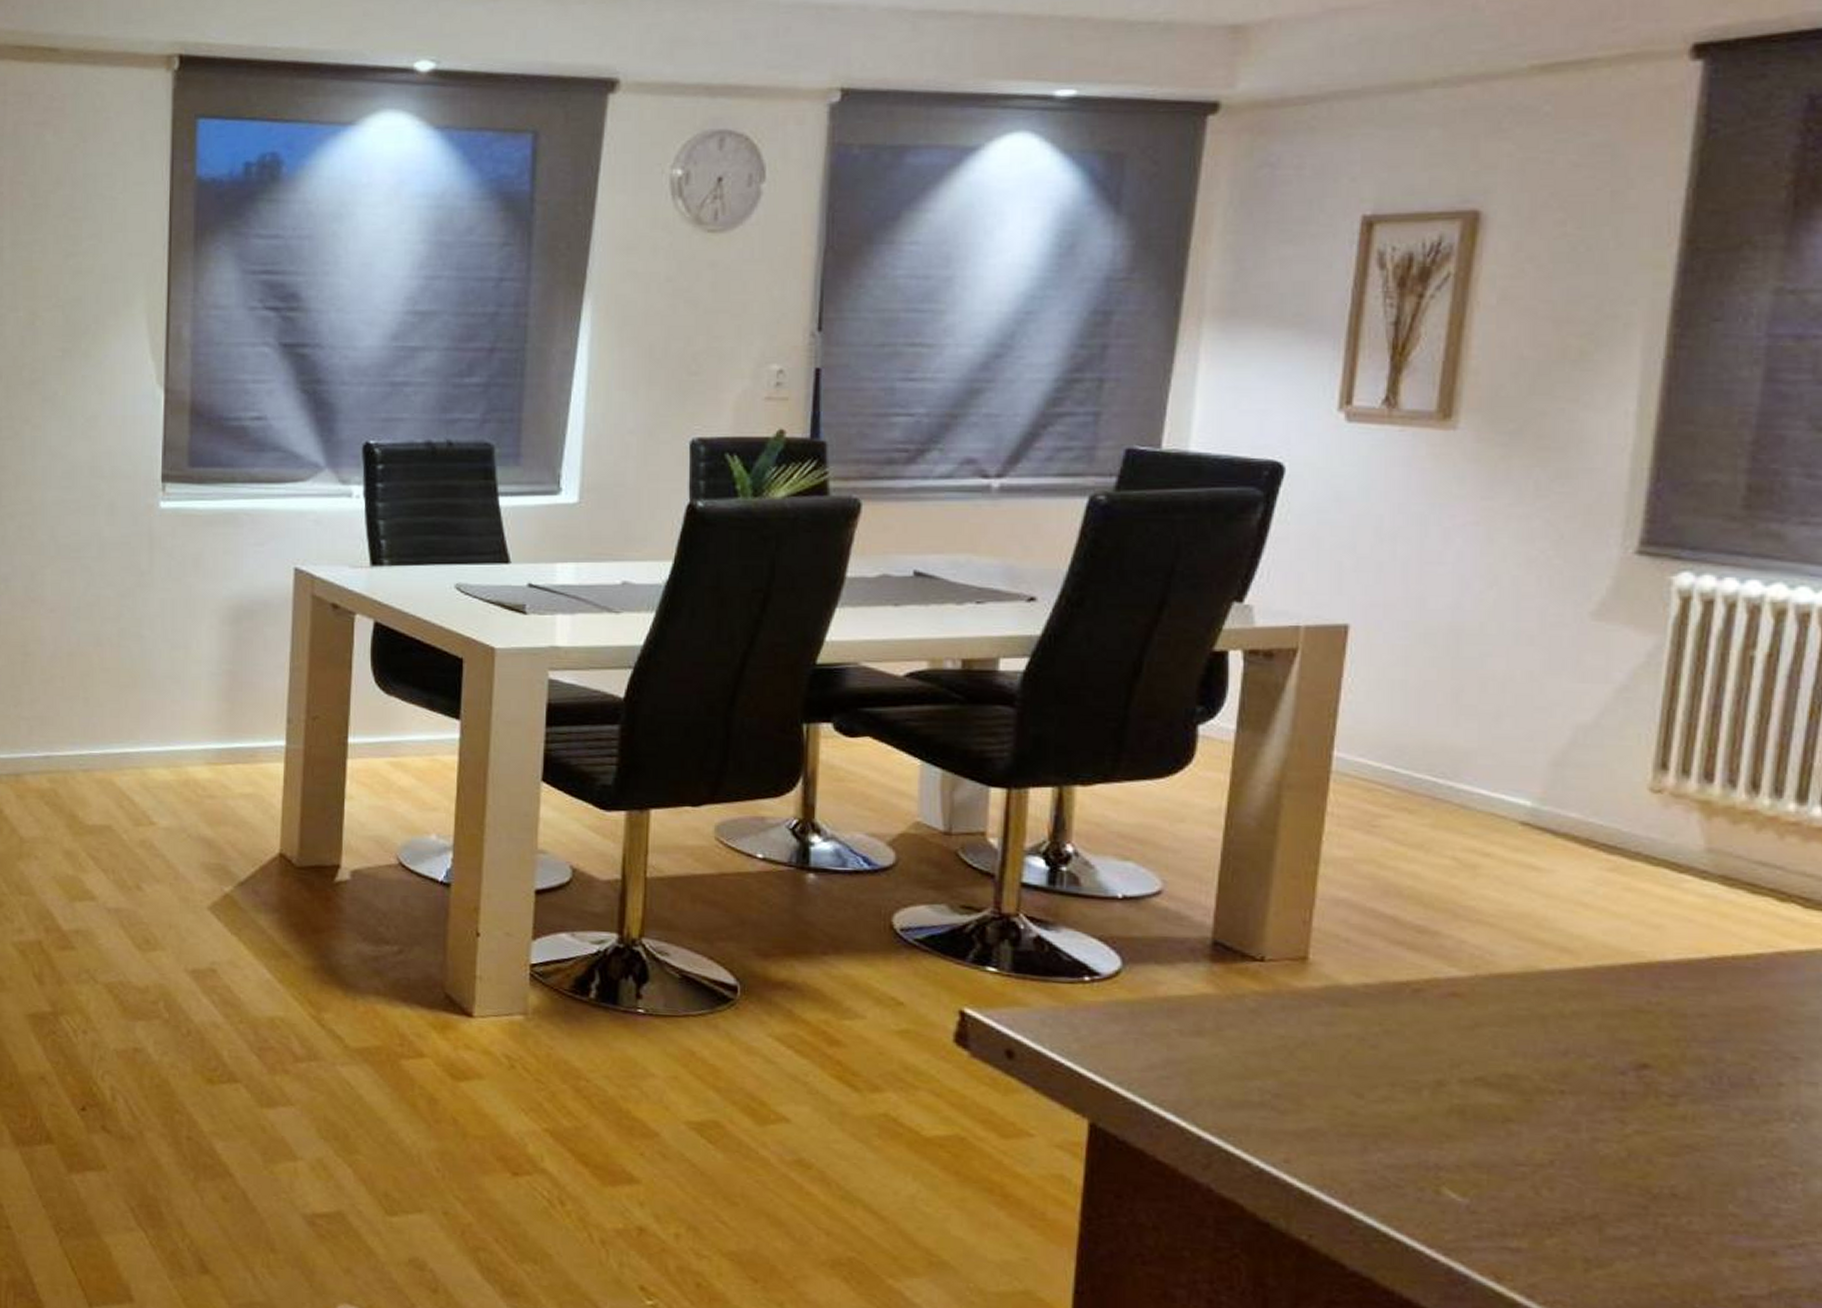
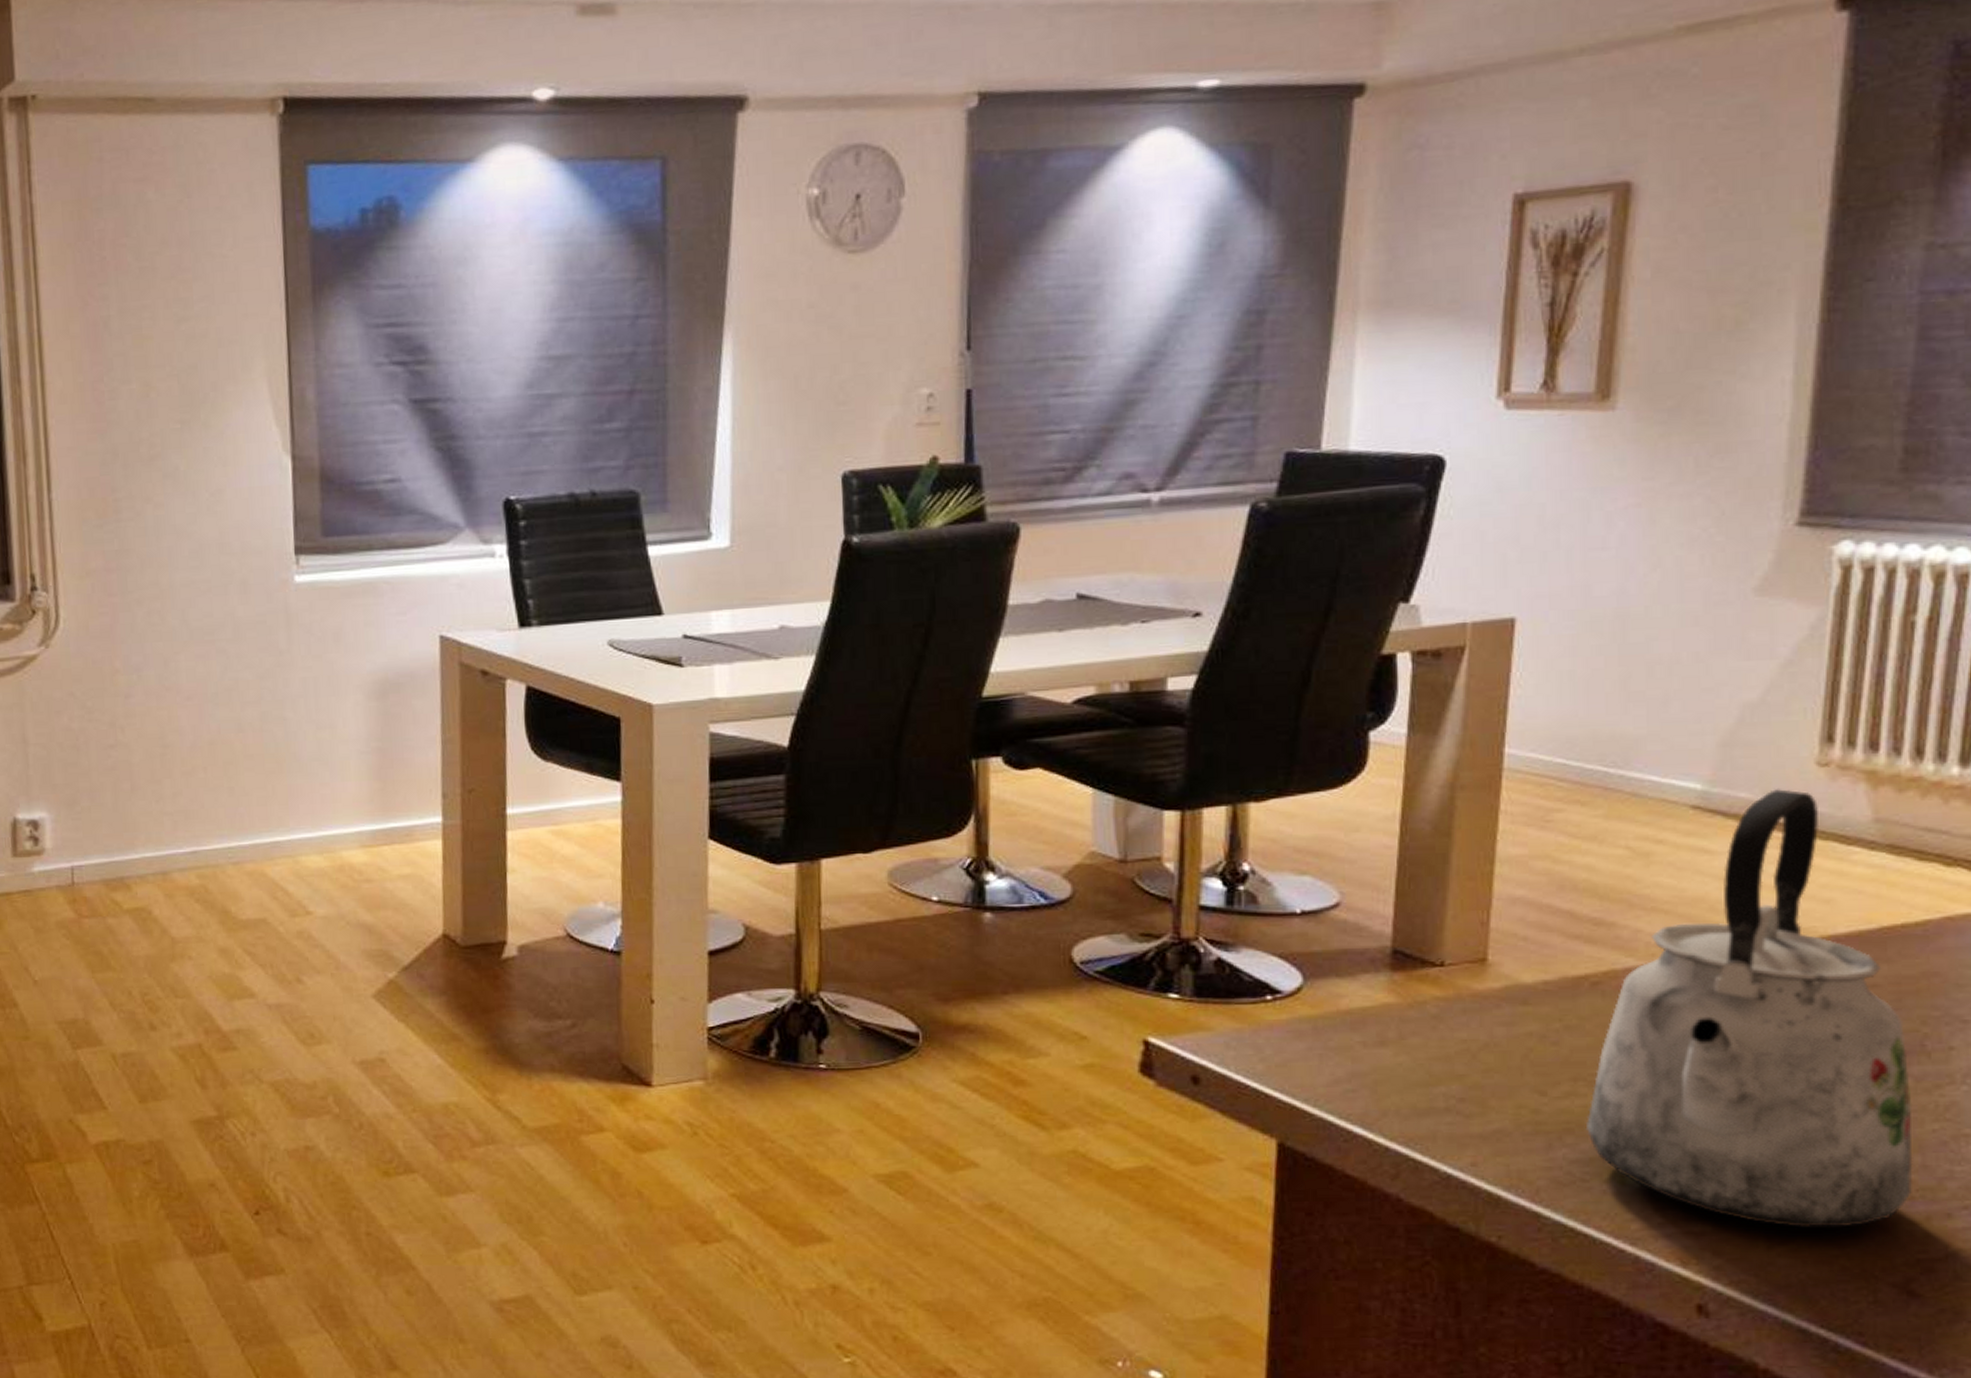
kettle: none [1401,810,1739,1256] -> present [1585,788,1913,1228]

